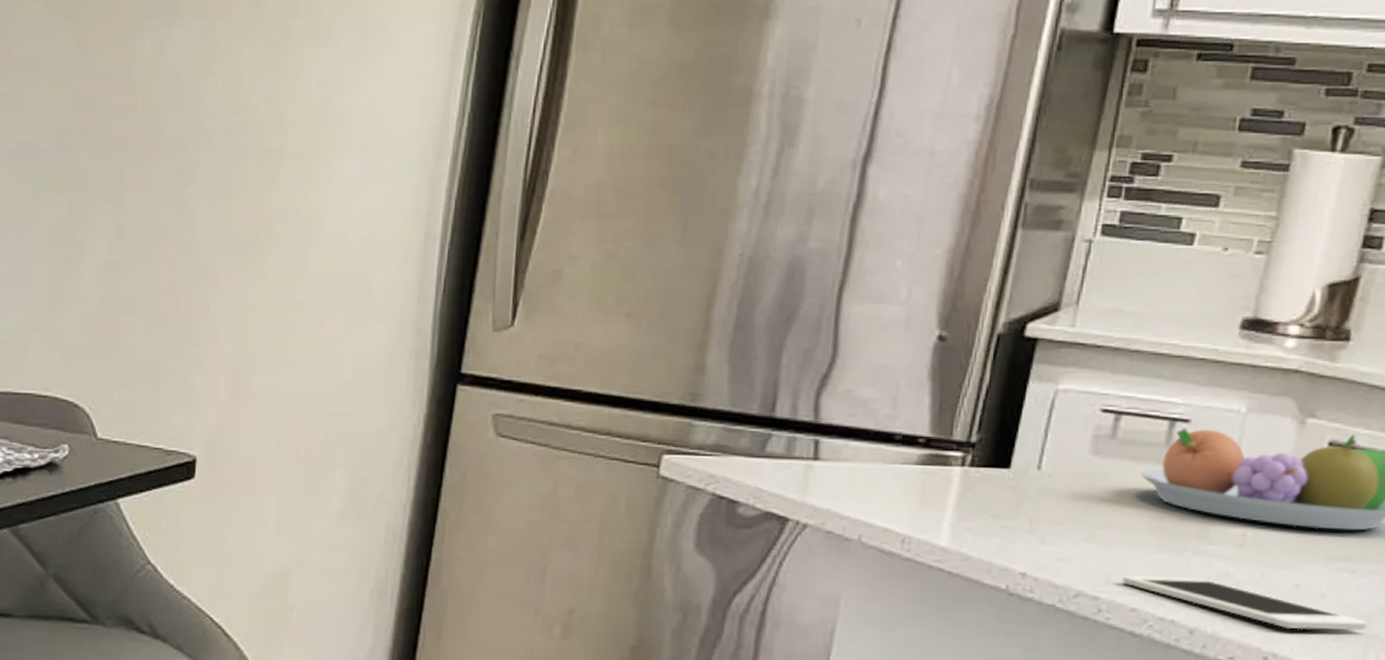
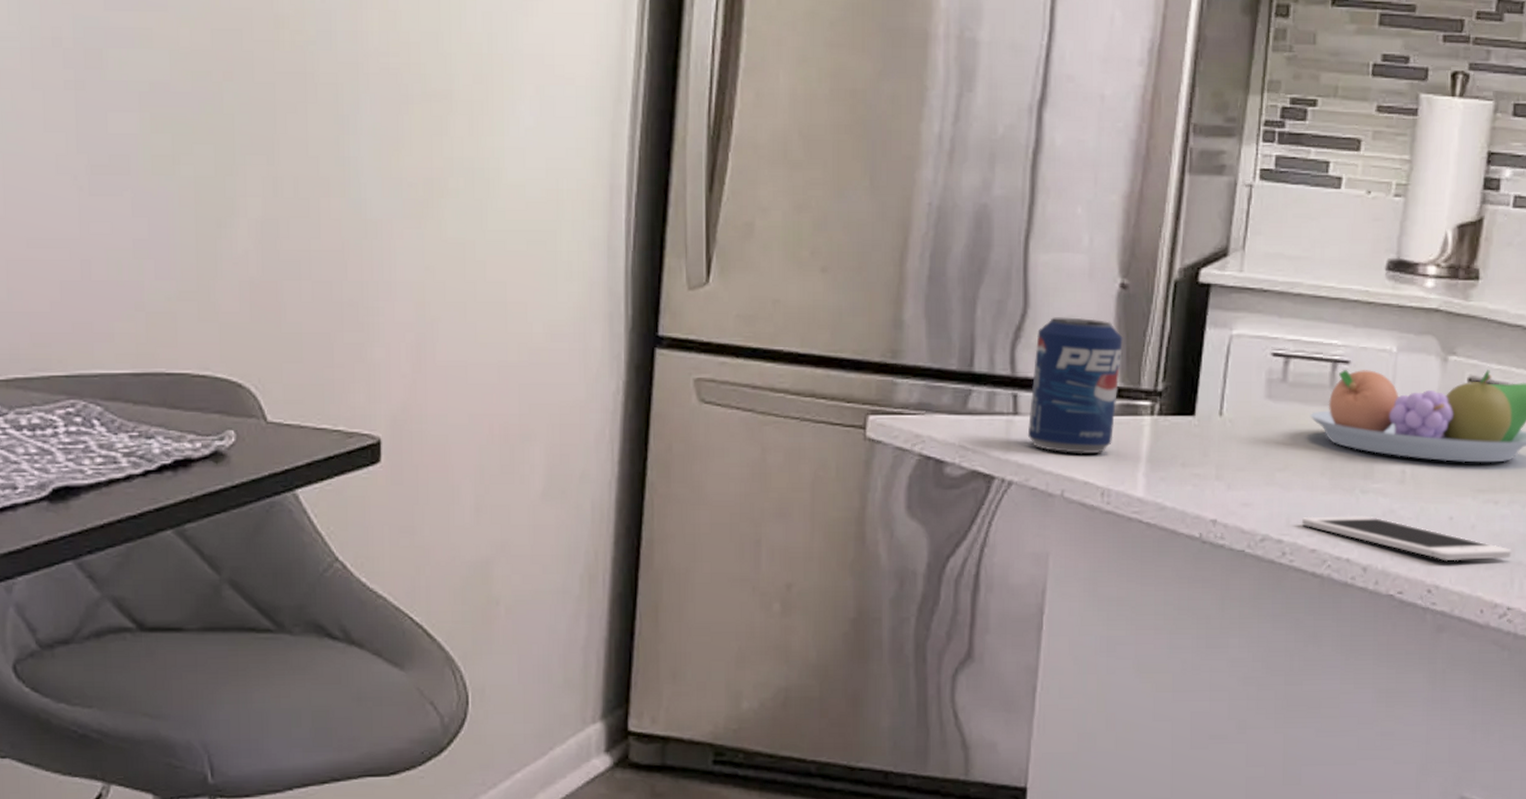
beverage can: none [826,367,937,502] -> present [1027,317,1123,454]

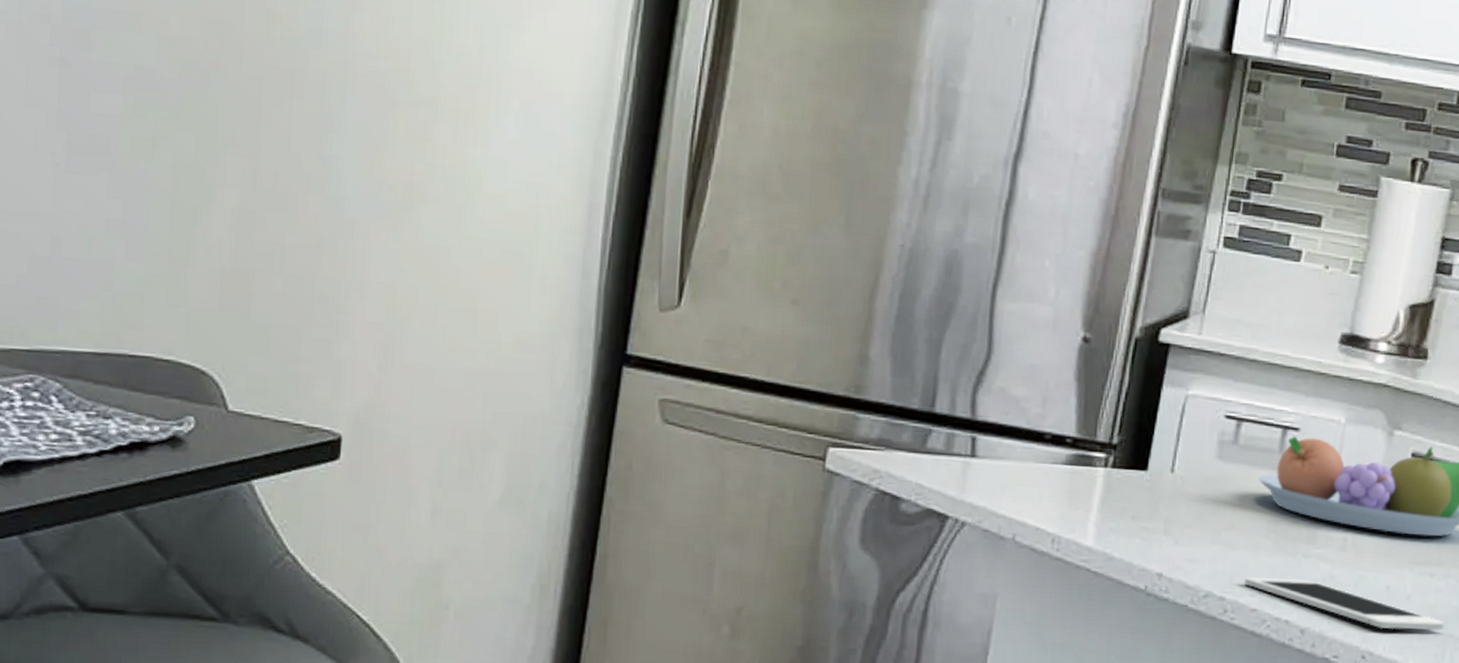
beverage can: present [1027,317,1123,454] -> none [983,365,1082,502]

